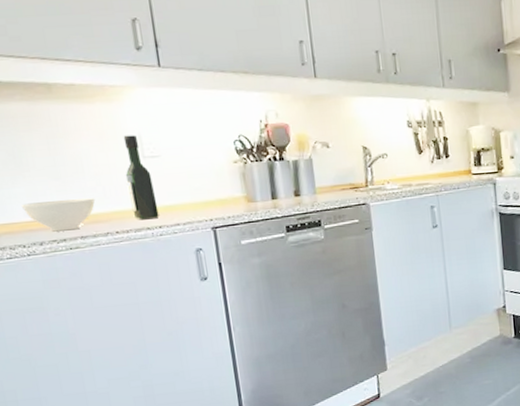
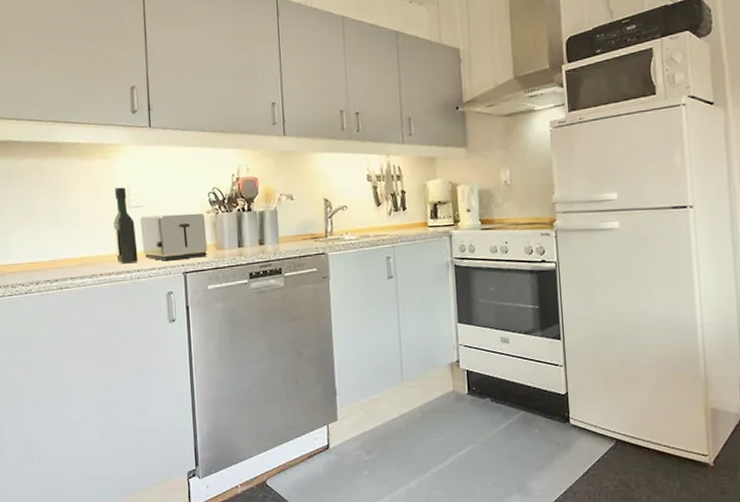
bowl: present [20,198,96,232] -> none [24,242,86,273]
toaster: none [156,163,238,216] -> present [139,213,208,261]

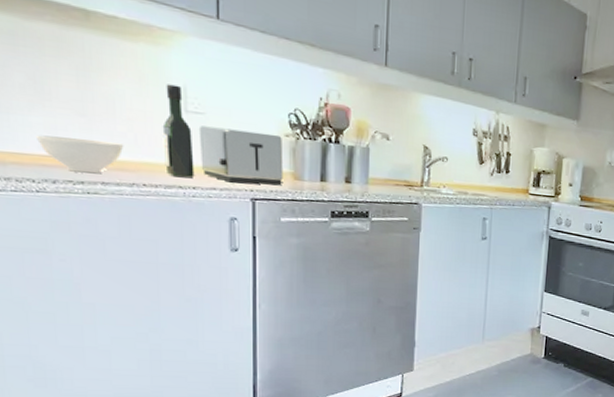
bowl: none [24,242,86,273] -> present [35,135,124,174]

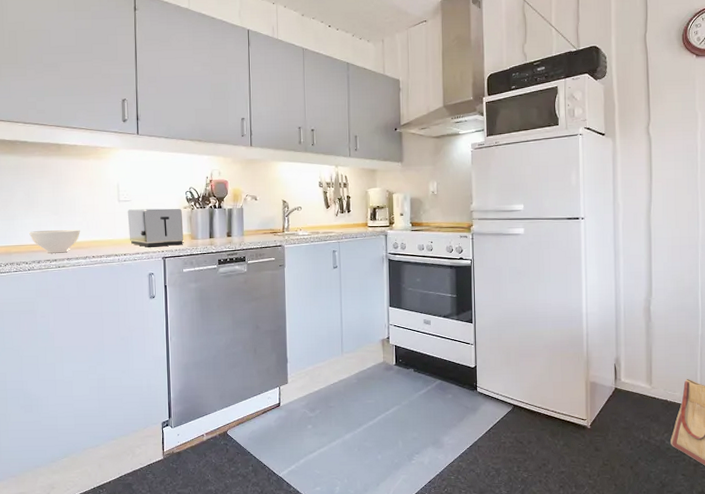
bottle: present [162,84,195,178] -> none [104,184,125,249]

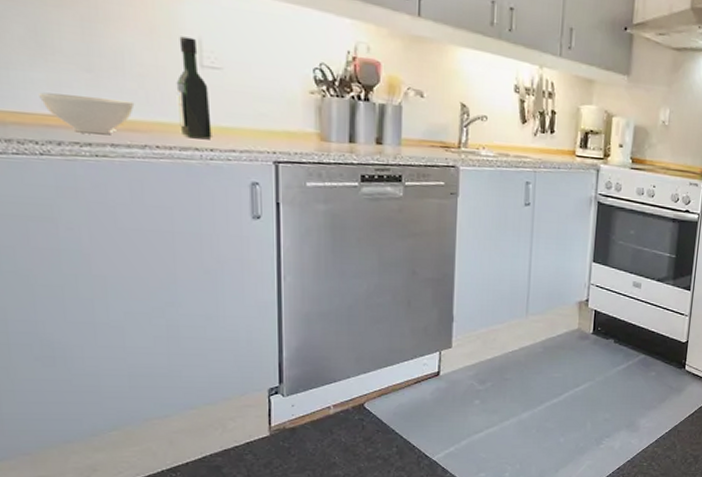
bottle: none [104,184,125,249] -> present [176,36,212,140]
toaster: present [127,208,184,247] -> none [215,82,309,147]

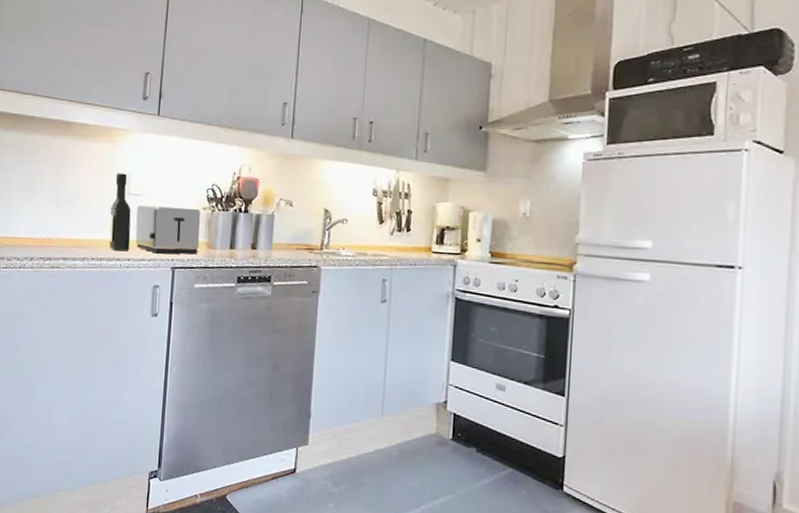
bowl: present [37,92,135,135] -> none [24,222,82,251]
toaster: none [215,82,309,147] -> present [135,205,200,255]

